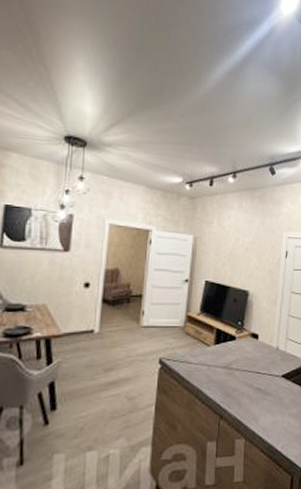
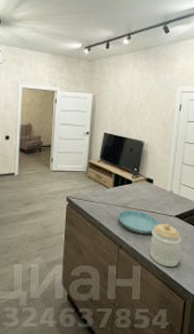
saucer: none [220,372,265,399] -> present [118,210,160,234]
jar: none [255,385,289,438] -> present [150,223,182,268]

